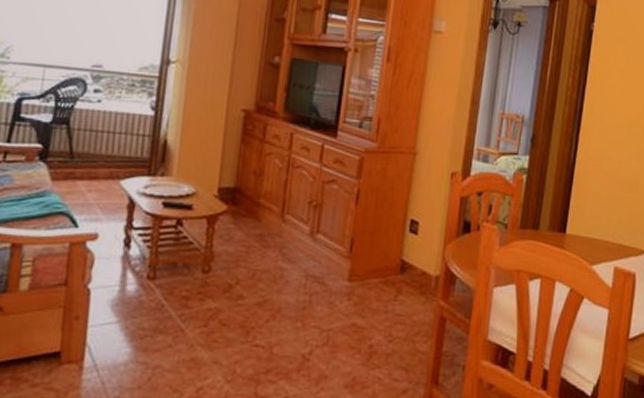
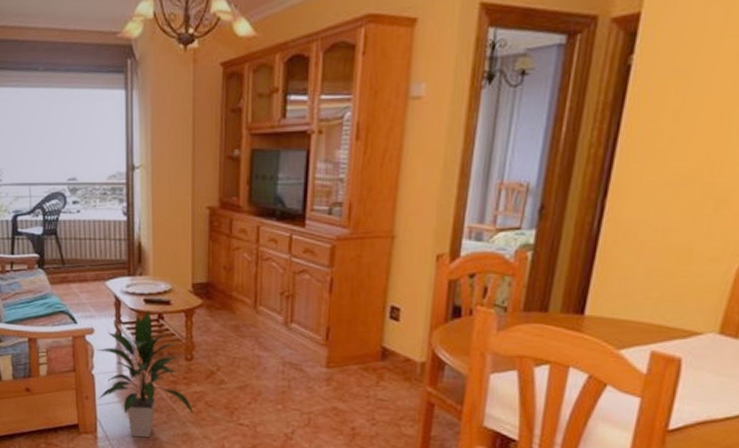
indoor plant: none [90,215,206,366] -> present [97,310,194,438]

